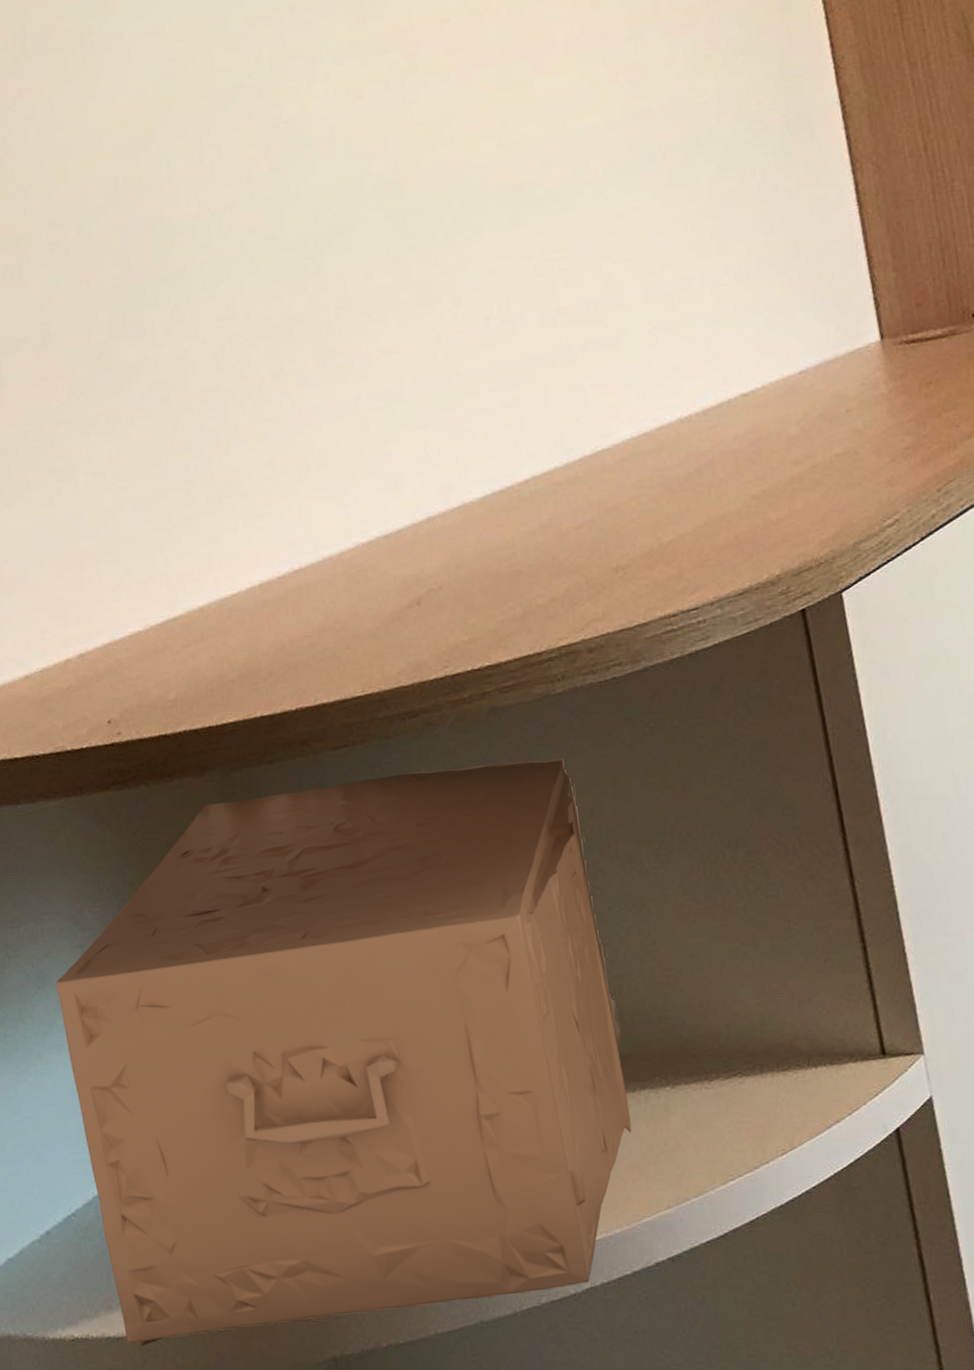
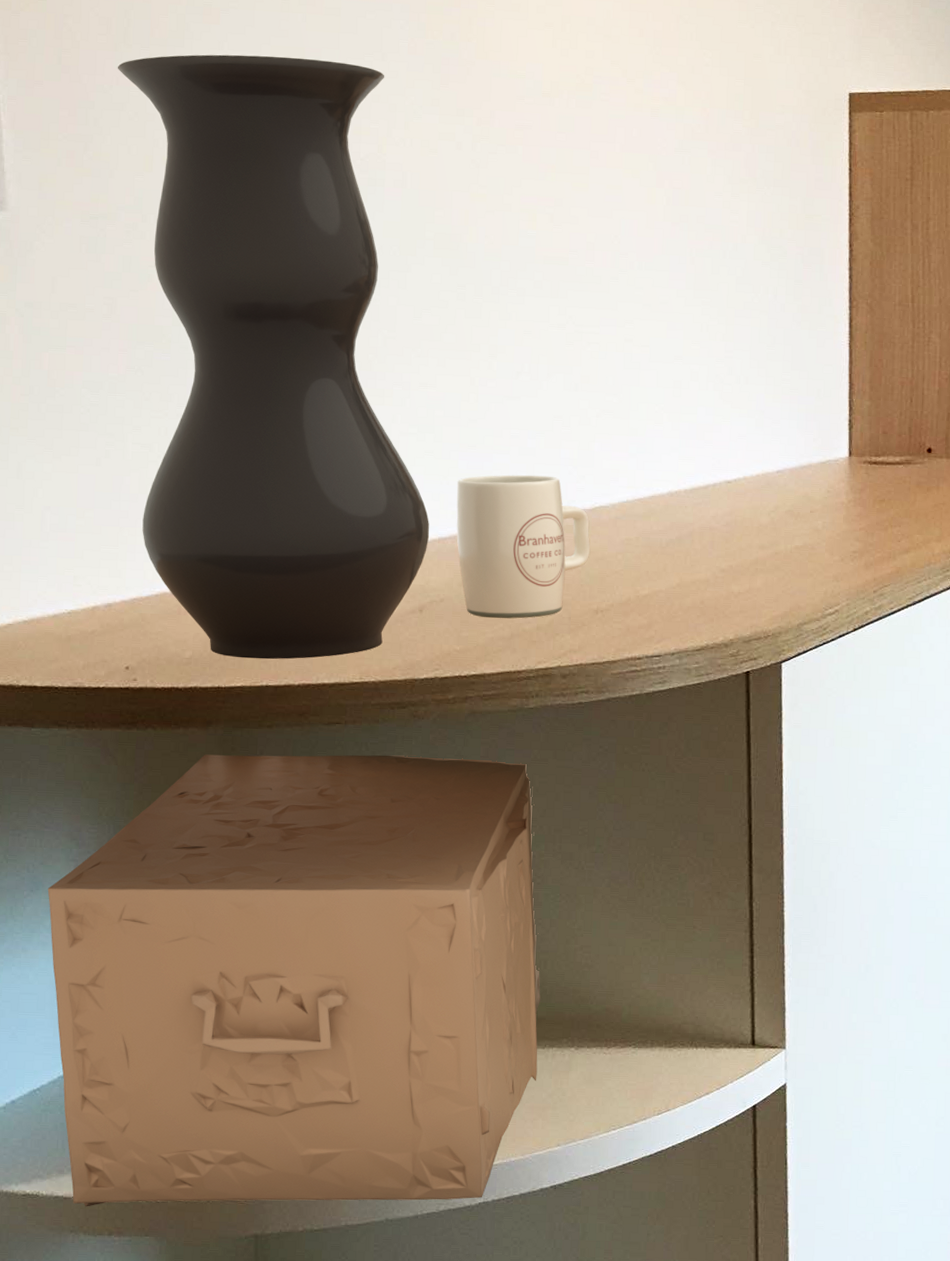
vase: none [19,23,417,691] -> present [117,54,430,659]
mug: none [437,426,599,599] -> present [456,475,591,619]

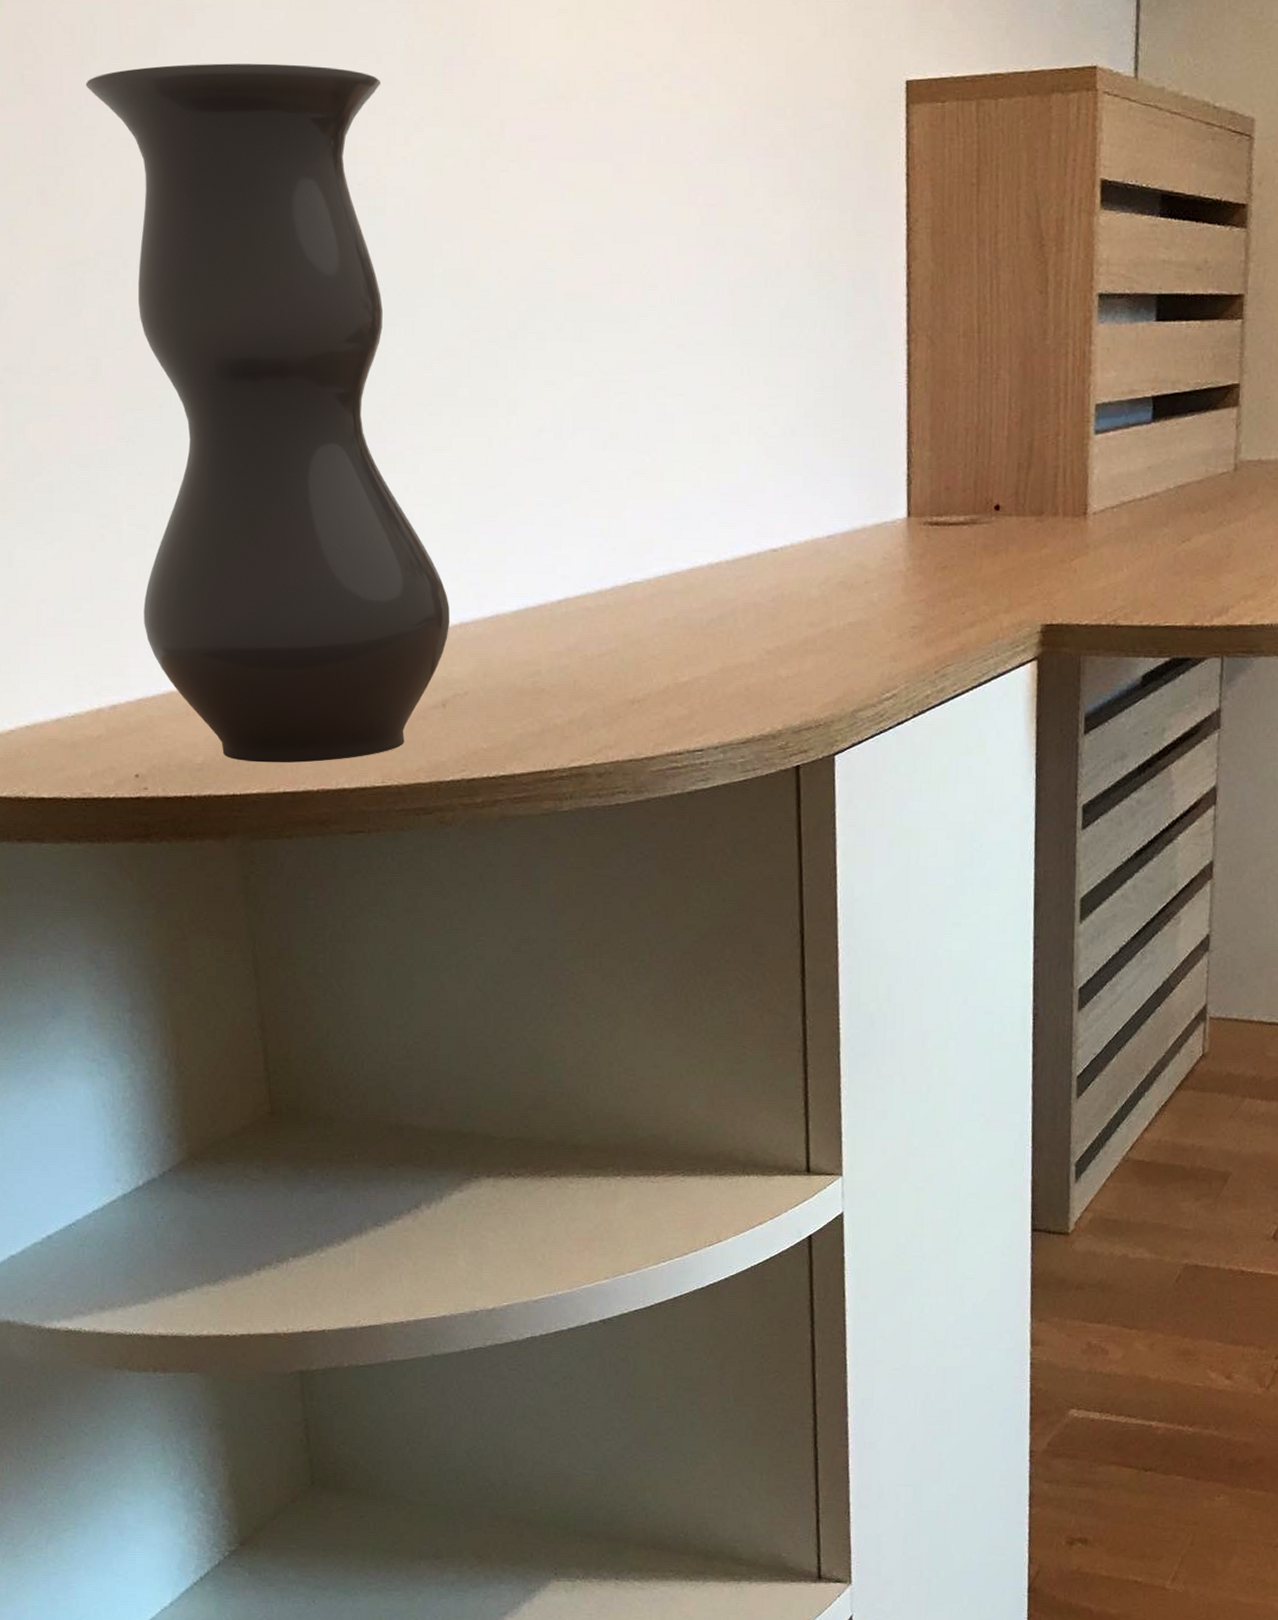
decorative box: present [47,754,541,1207] -> none [69,865,584,1343]
mug: present [456,475,591,619] -> none [477,548,625,713]

